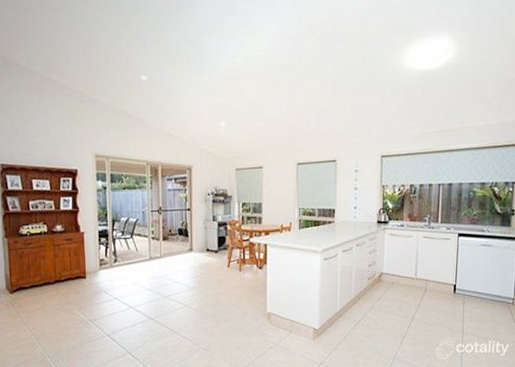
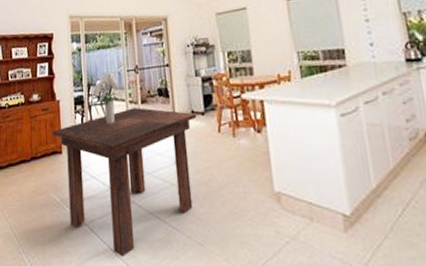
dining table: none [76,244,211,359] -> present [52,107,197,257]
bouquet: none [121,212,141,255] -> present [96,73,118,124]

